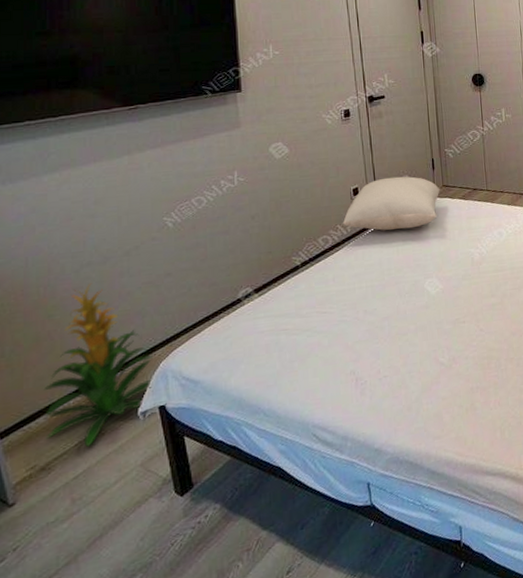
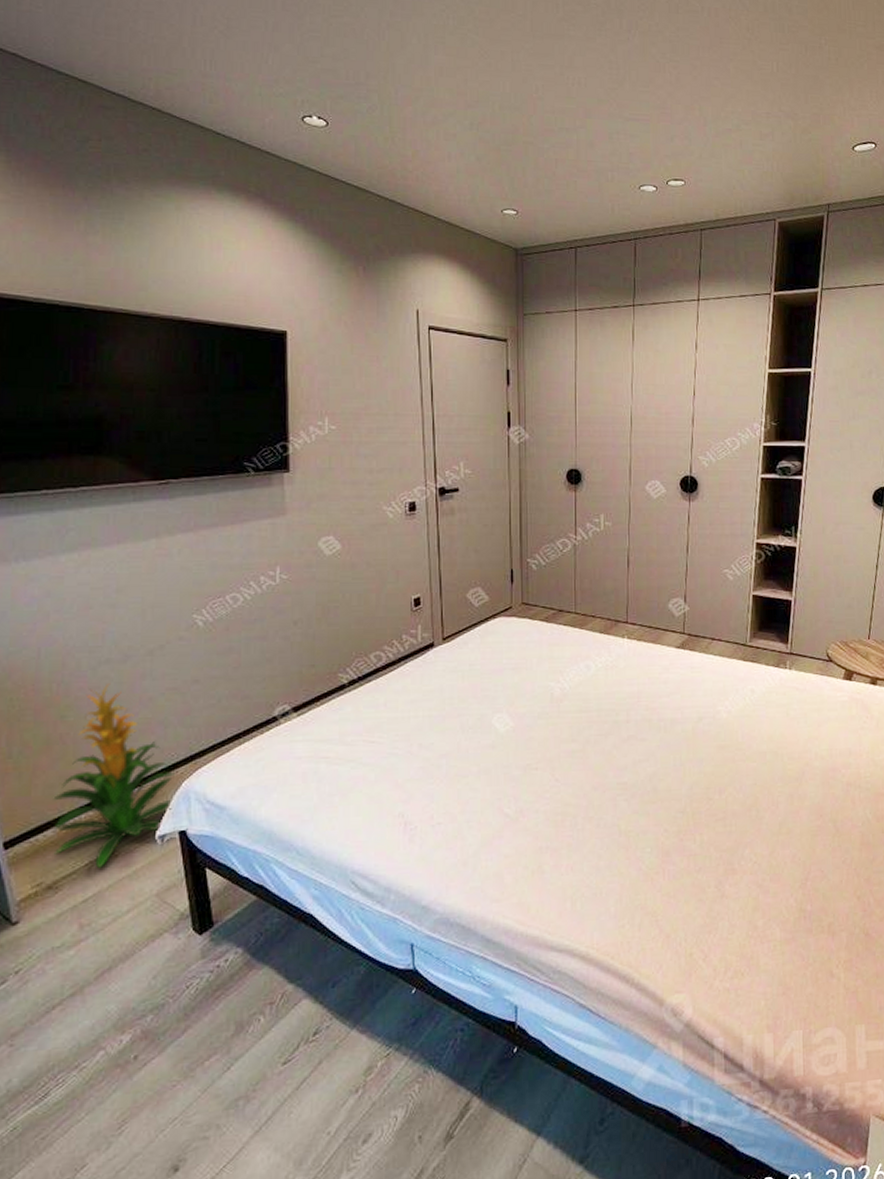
pillow: present [342,176,440,231] -> none [399,588,518,652]

